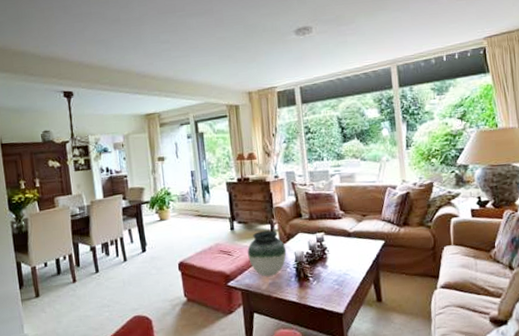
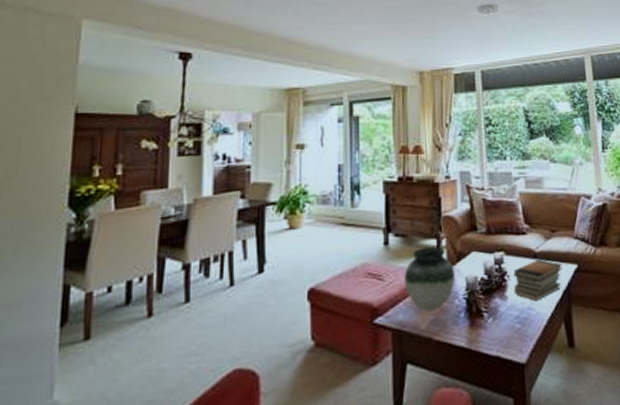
book stack: none [332,238,372,269] -> present [513,260,562,301]

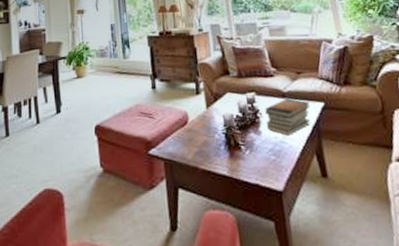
vase: present [404,247,456,311] -> none [170,89,214,144]

